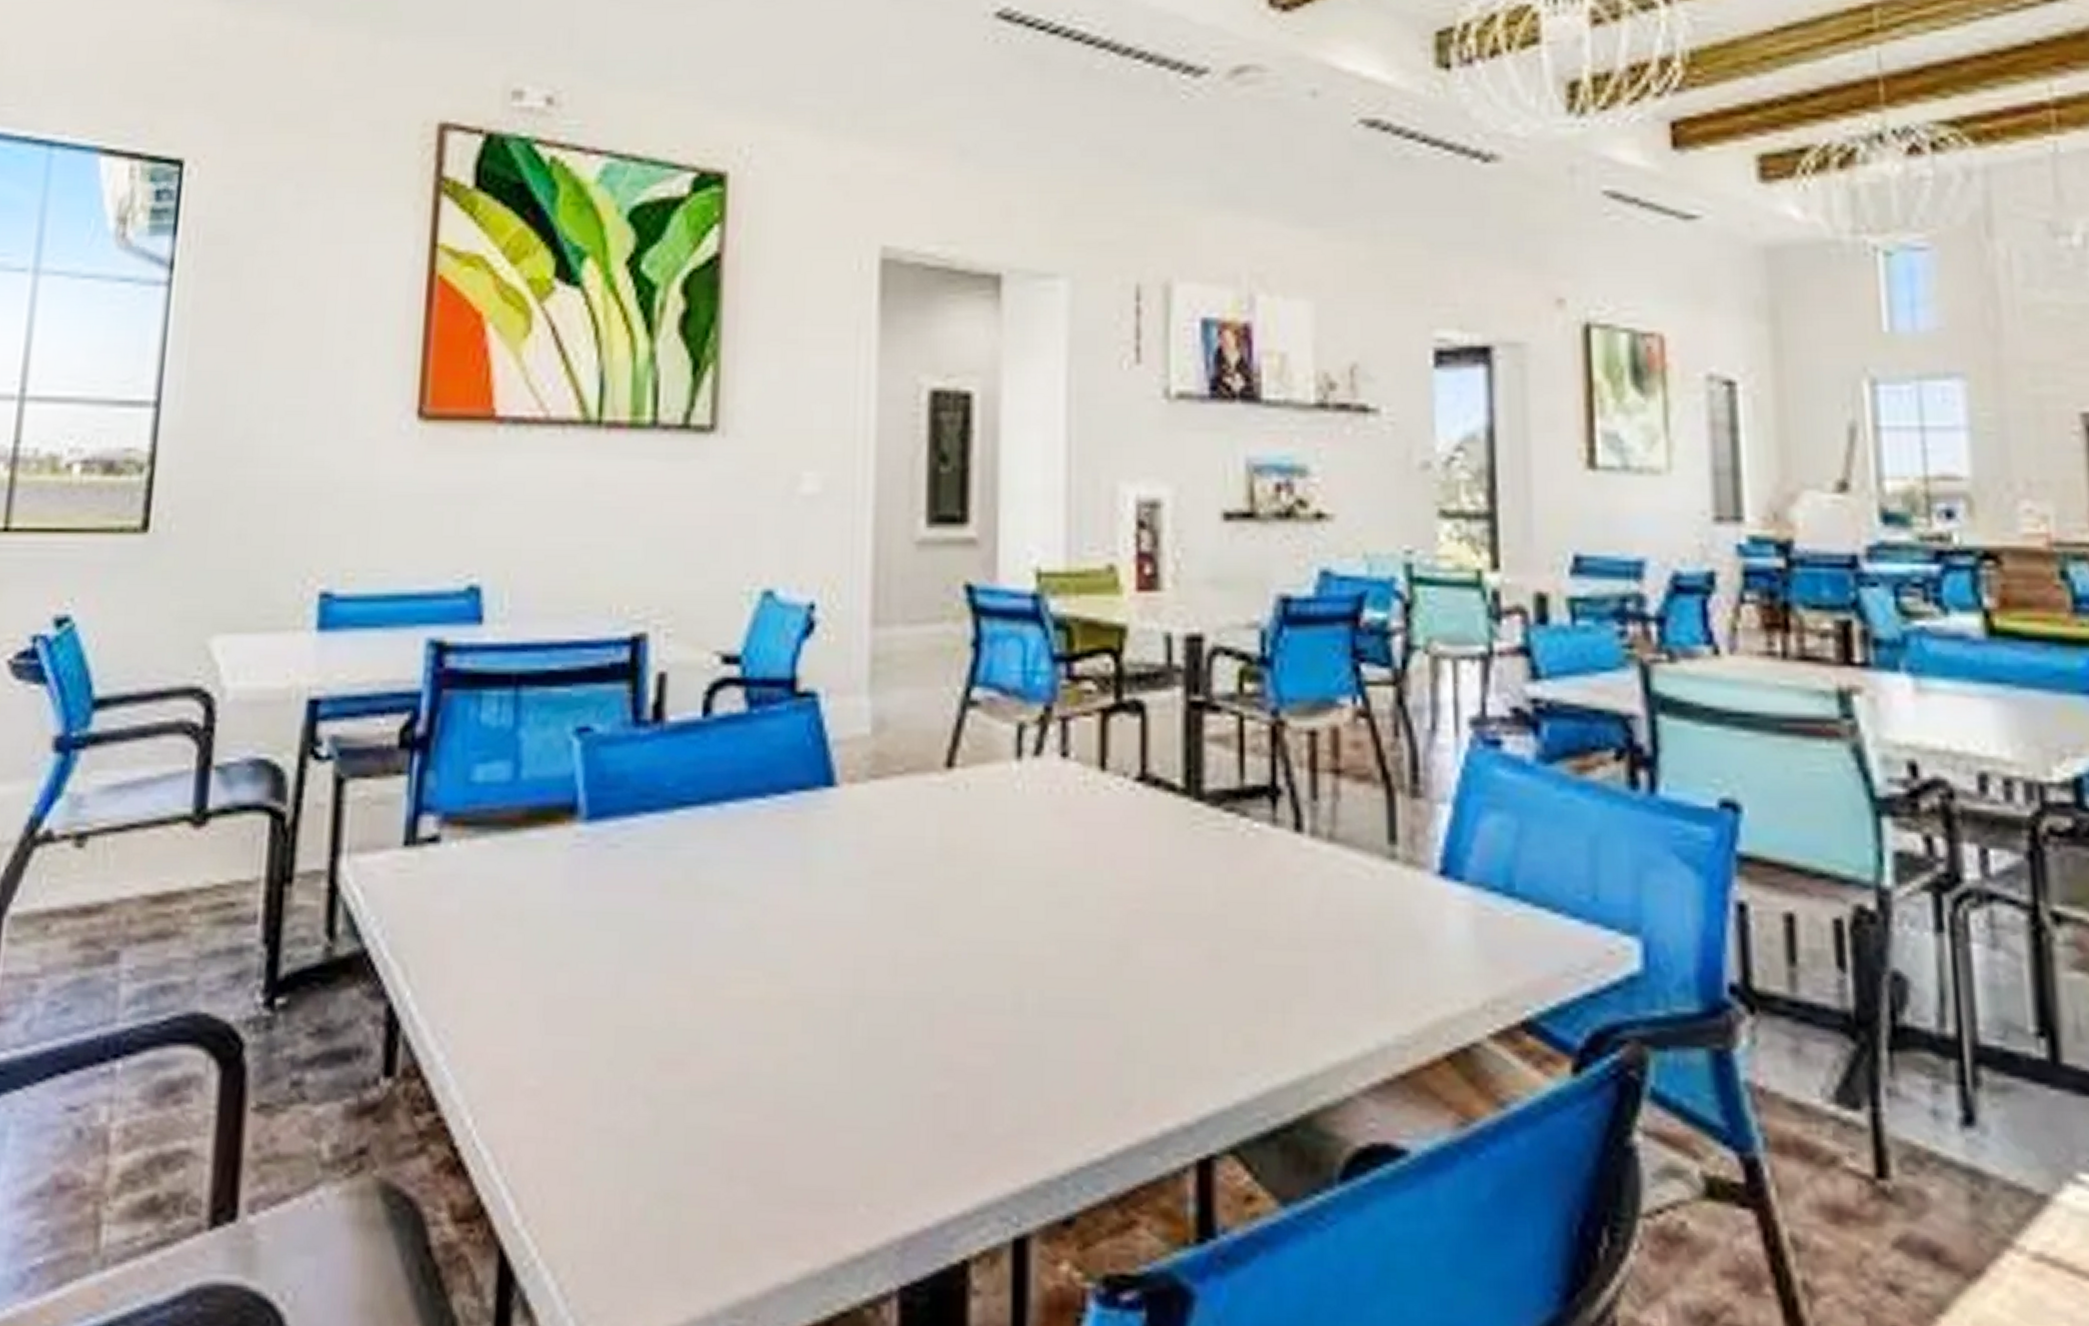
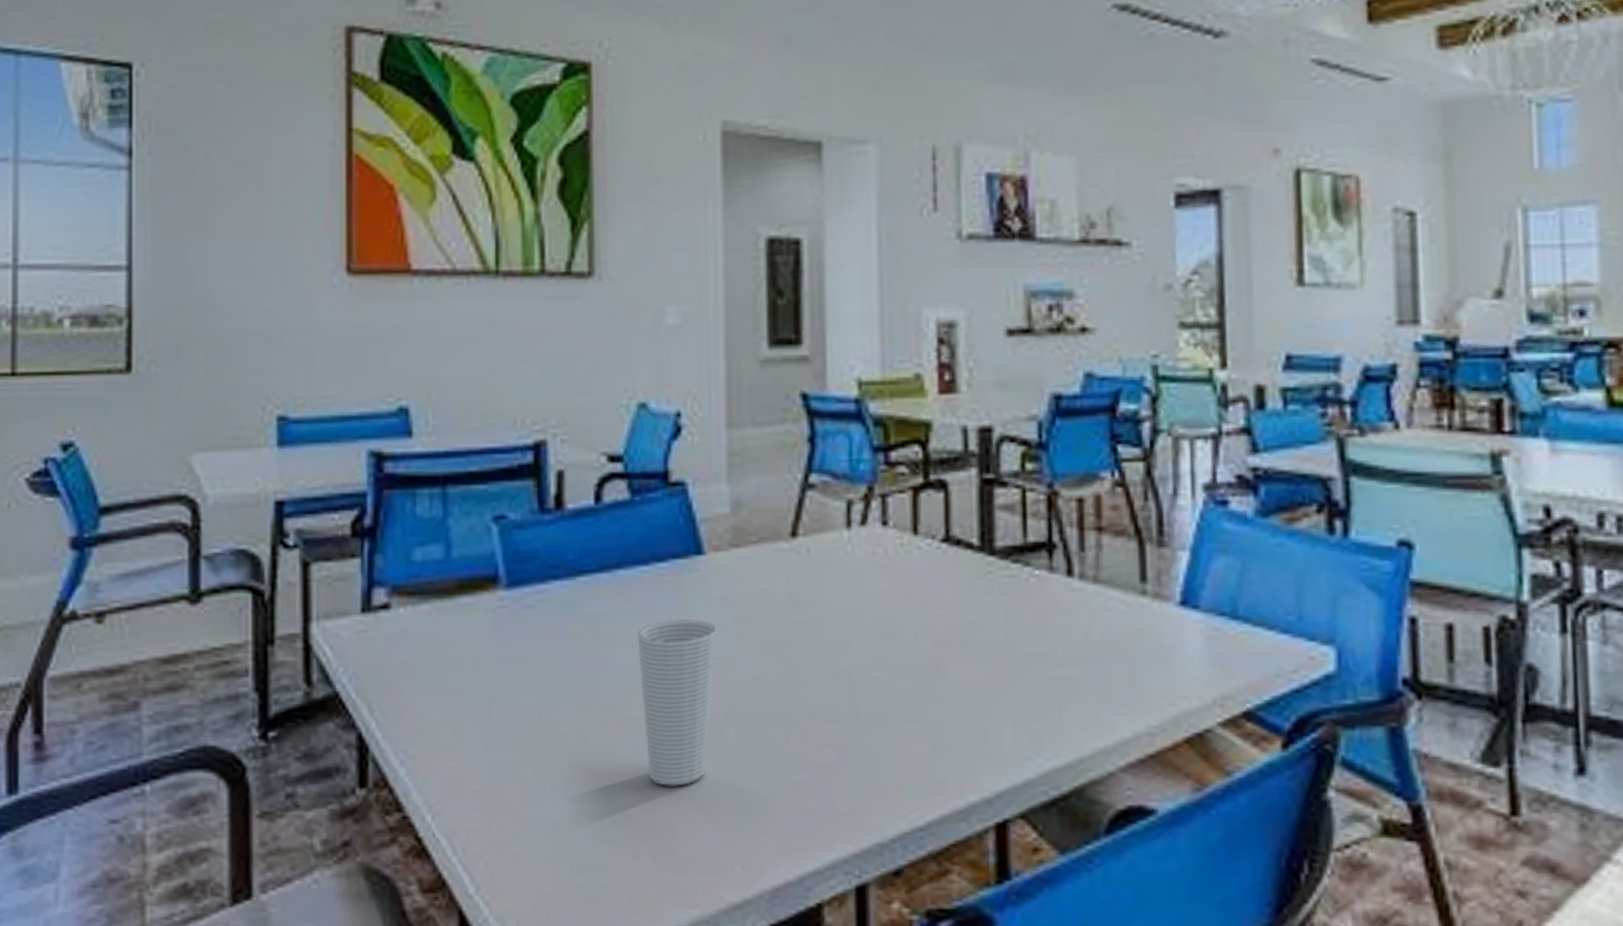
cup: none [746,870,848,1091] -> present [637,620,717,786]

